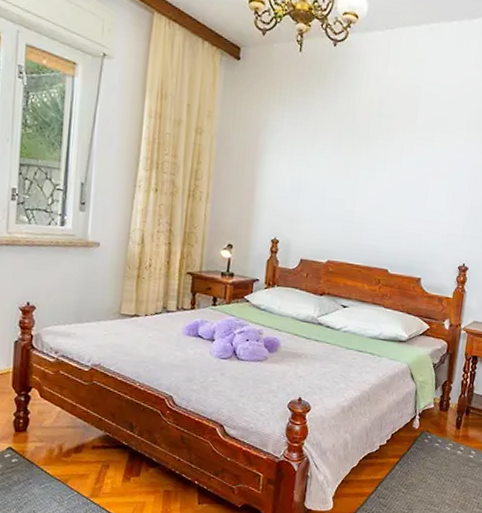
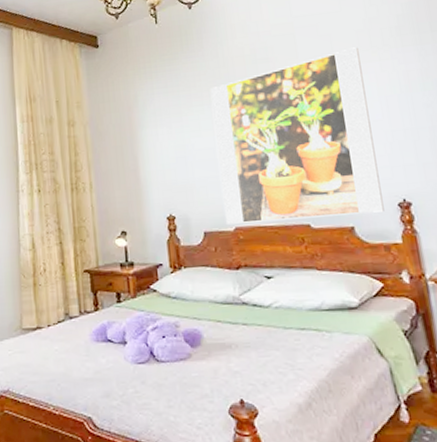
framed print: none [321,125,467,271] -> present [210,47,384,224]

